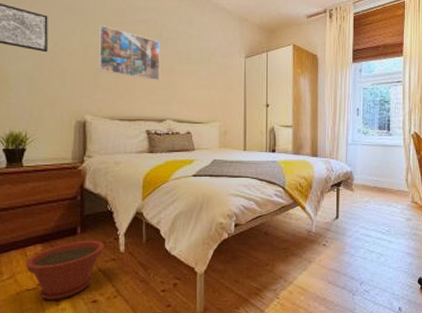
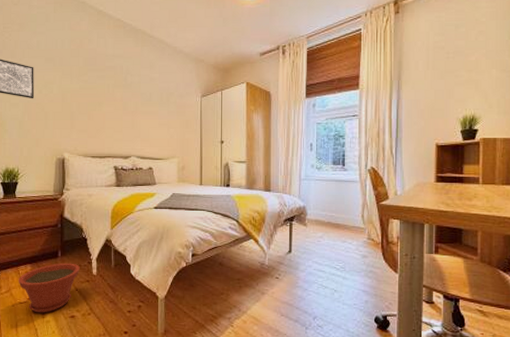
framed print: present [98,24,160,81] -> none [74,72,125,121]

